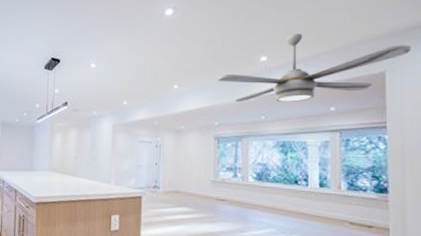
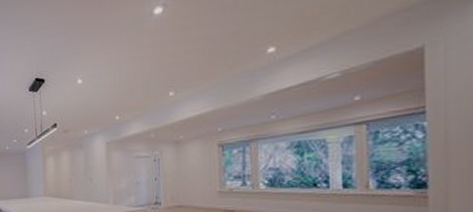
ceiling fan: present [216,33,412,103] -> none [216,9,460,104]

